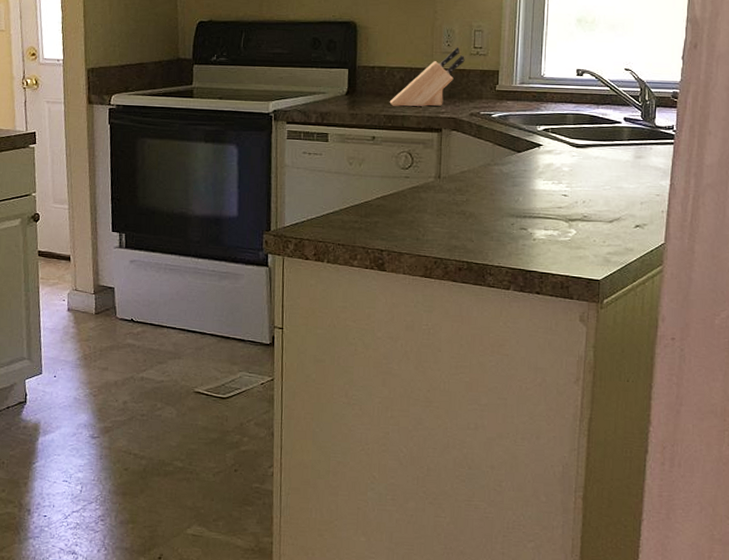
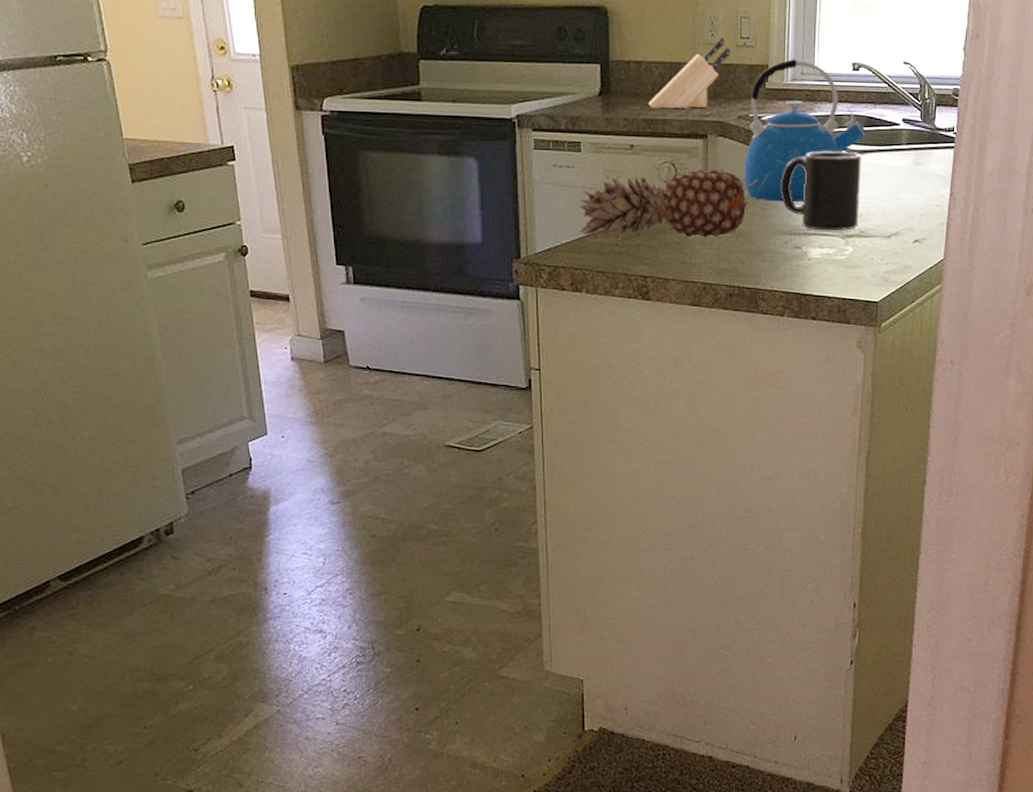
fruit: none [323,157,487,218] -> present [579,168,758,241]
kettle: none [474,65,589,188] -> present [744,59,866,202]
mug: none [508,145,585,215] -> present [781,151,862,231]

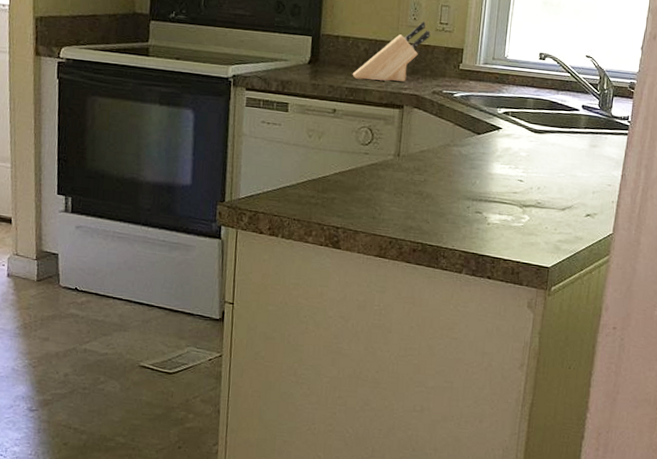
fruit: present [579,168,758,241] -> none [280,134,447,197]
kettle: present [744,59,866,202] -> none [433,45,548,172]
mug: present [781,151,862,231] -> none [466,128,543,201]

